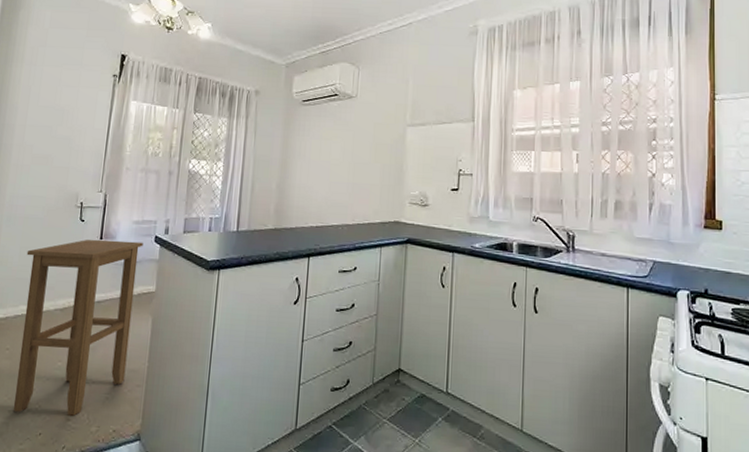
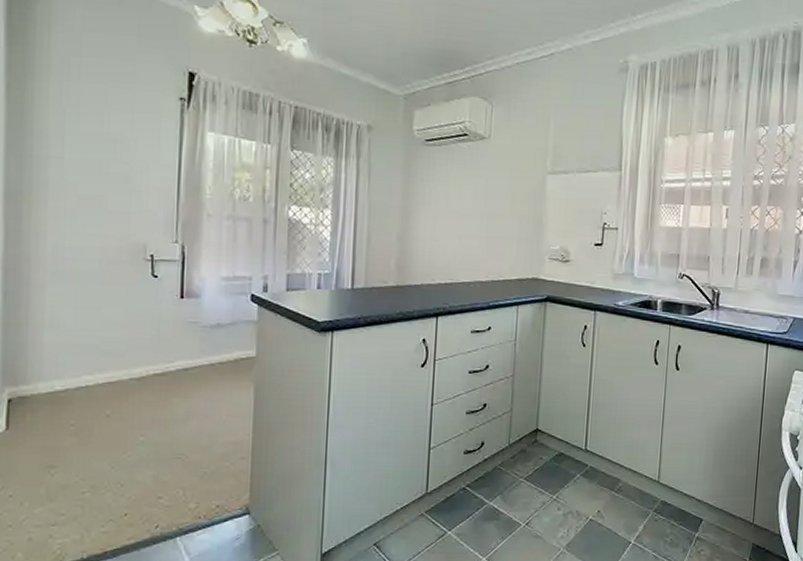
stool: present [13,239,143,416] -> none [84,298,237,494]

